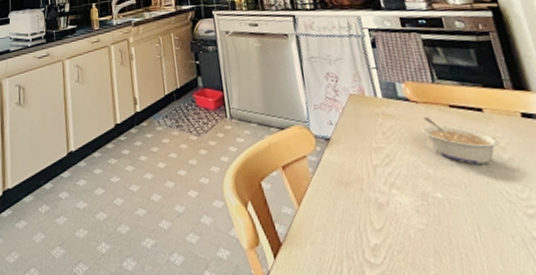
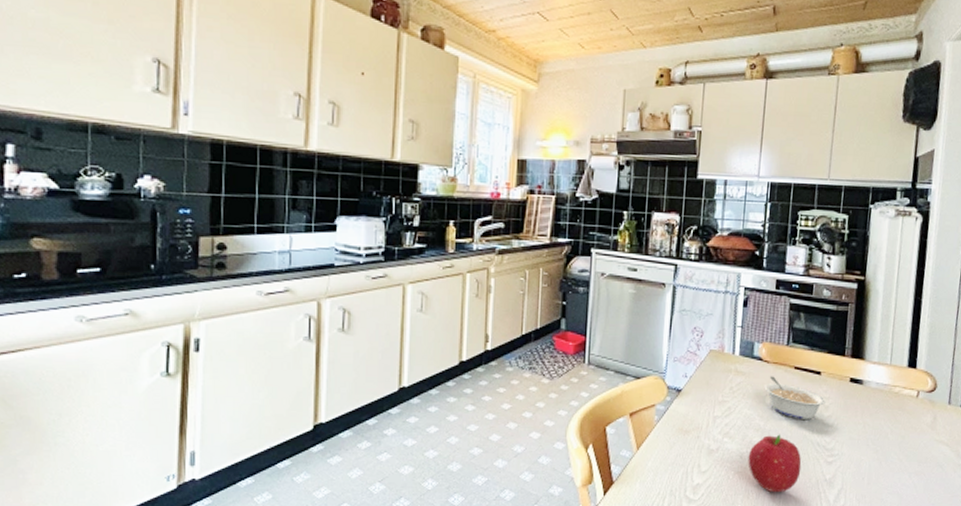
fruit: none [425,182,498,255] -> present [748,434,802,493]

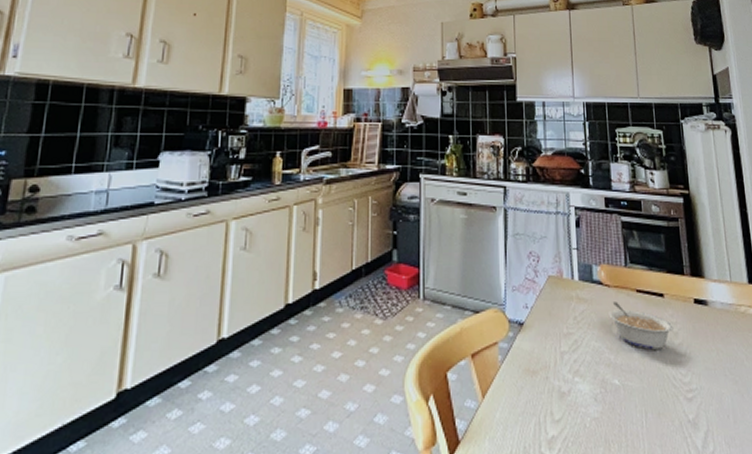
fruit: present [748,434,802,493] -> none [603,368,662,442]

